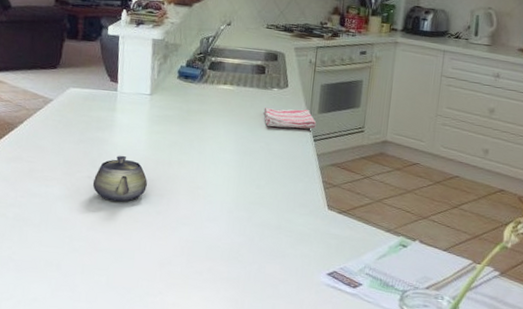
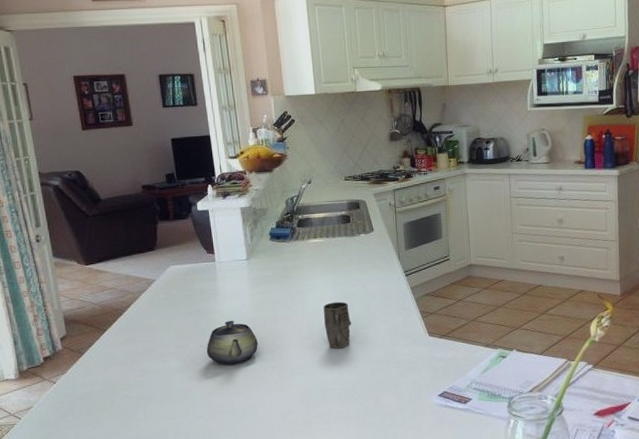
mug: none [219,155,248,207] -> present [324,301,351,350]
dish towel: present [264,108,317,129] -> none [355,248,406,270]

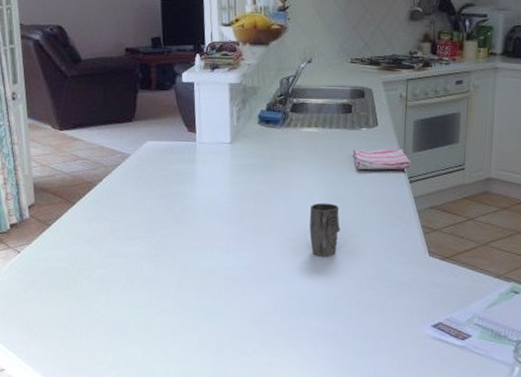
teapot: present [206,320,258,365] -> none [177,209,234,258]
dish towel: none [355,248,406,270] -> present [353,148,411,170]

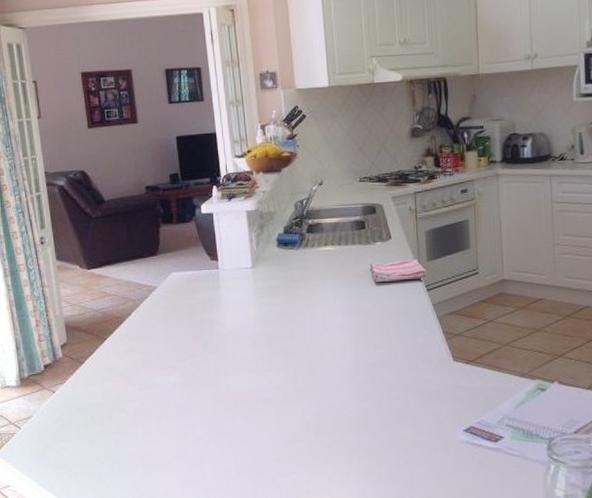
mug: present [309,202,340,258] -> none [334,317,365,372]

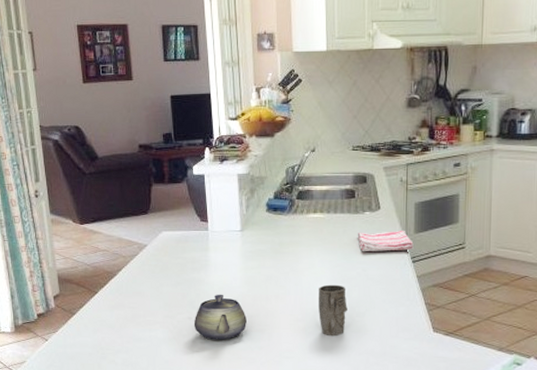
teapot: none [207,333,262,382] -> present [193,294,247,340]
mug: none [334,317,365,372] -> present [318,284,347,337]

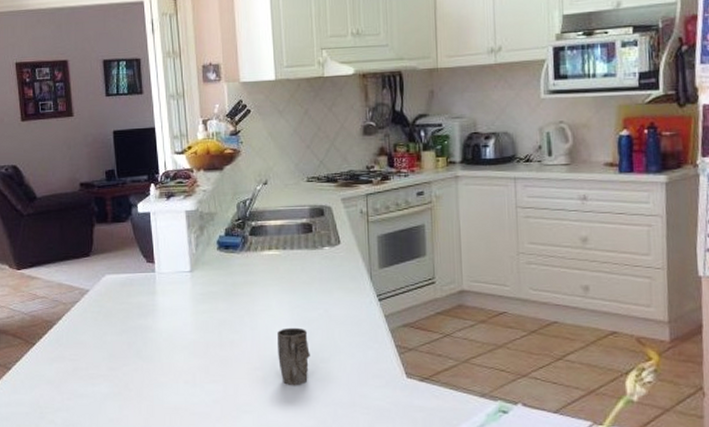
teapot: present [193,294,247,340] -> none [141,341,199,394]
dish towel: present [357,230,414,252] -> none [317,265,379,291]

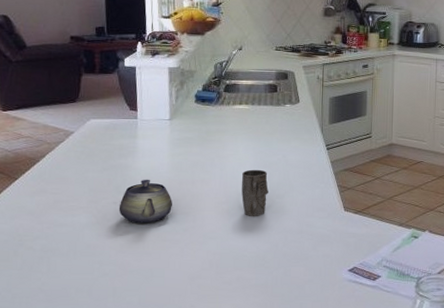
teapot: none [141,341,199,394] -> present [118,179,172,224]

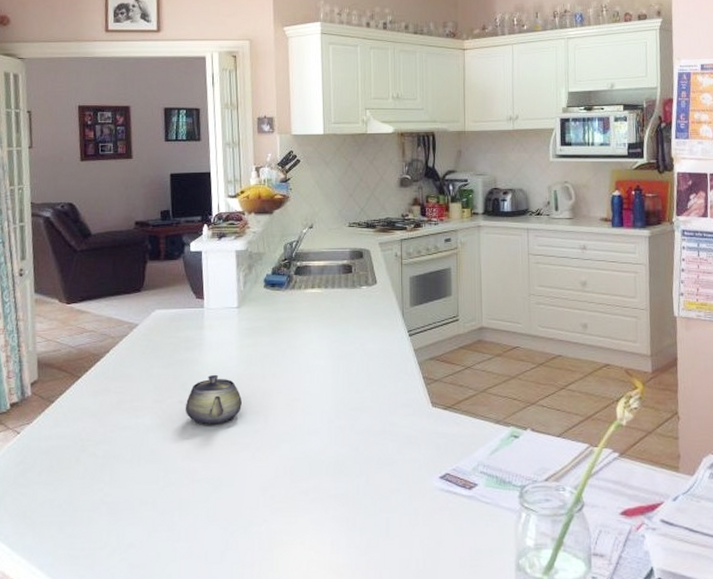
mug: present [241,169,268,217] -> none [317,360,346,416]

